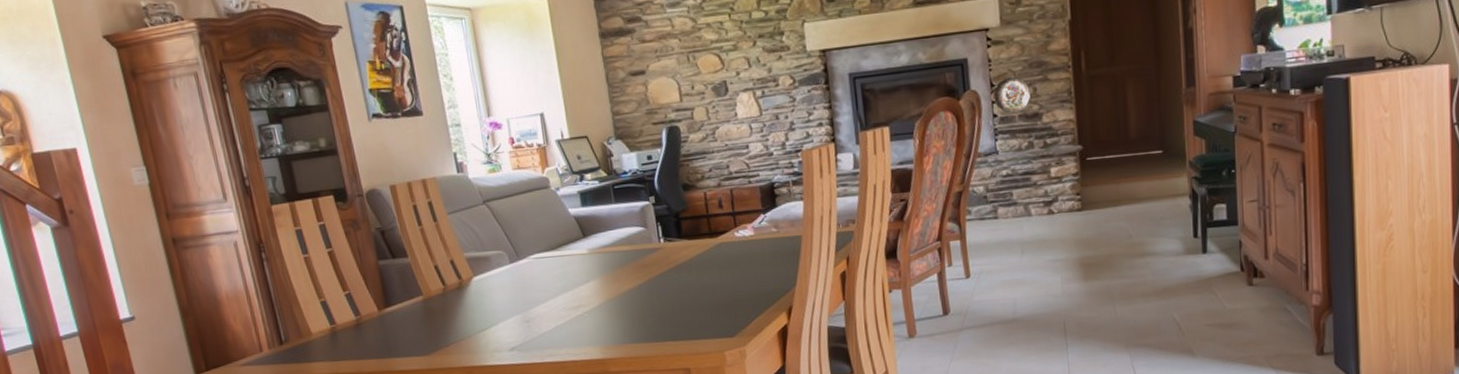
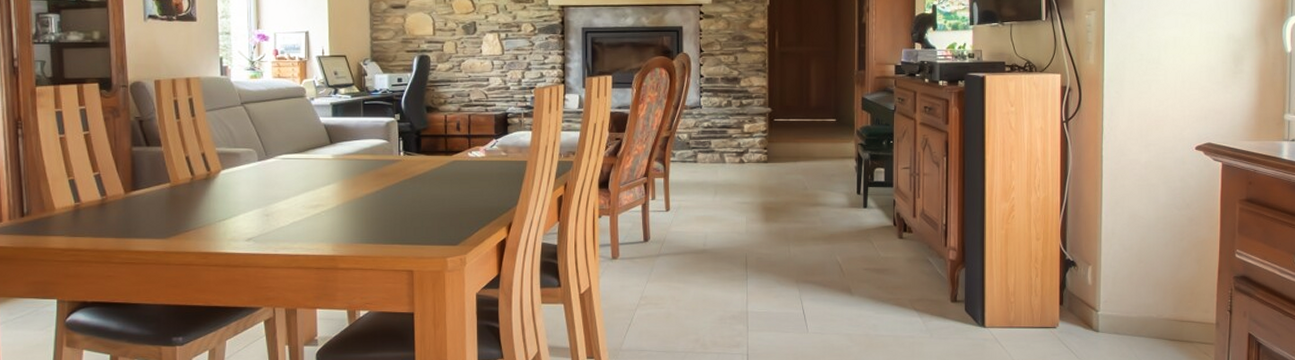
decorative plate: present [993,76,1031,114] -> none [702,45,733,76]

